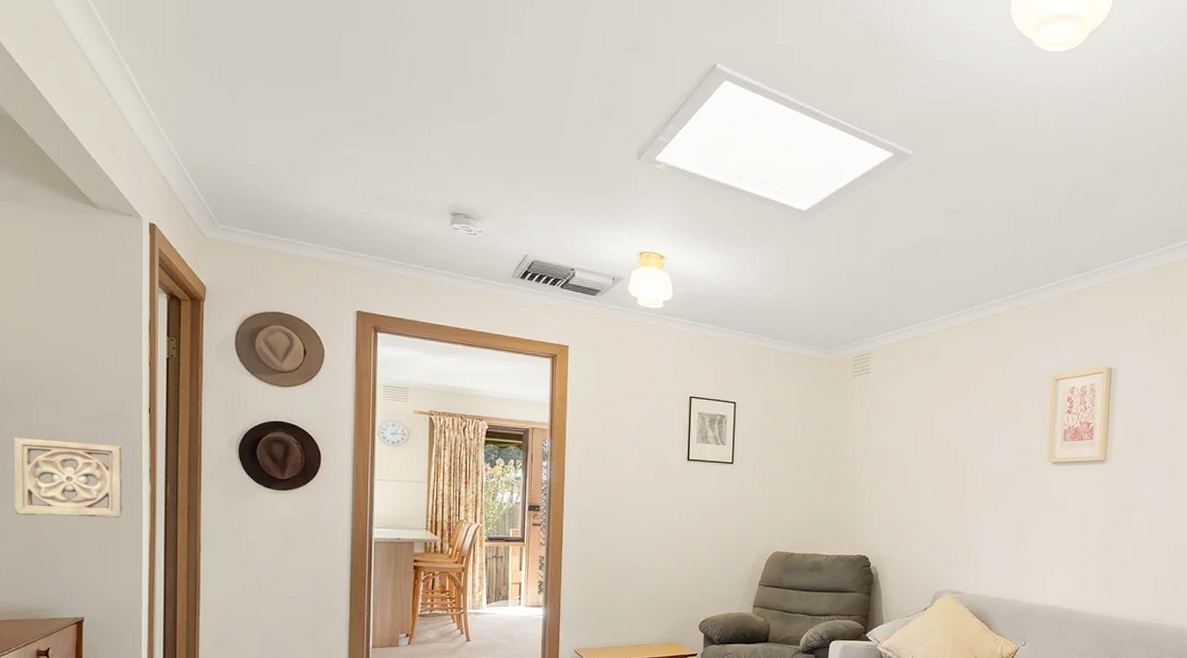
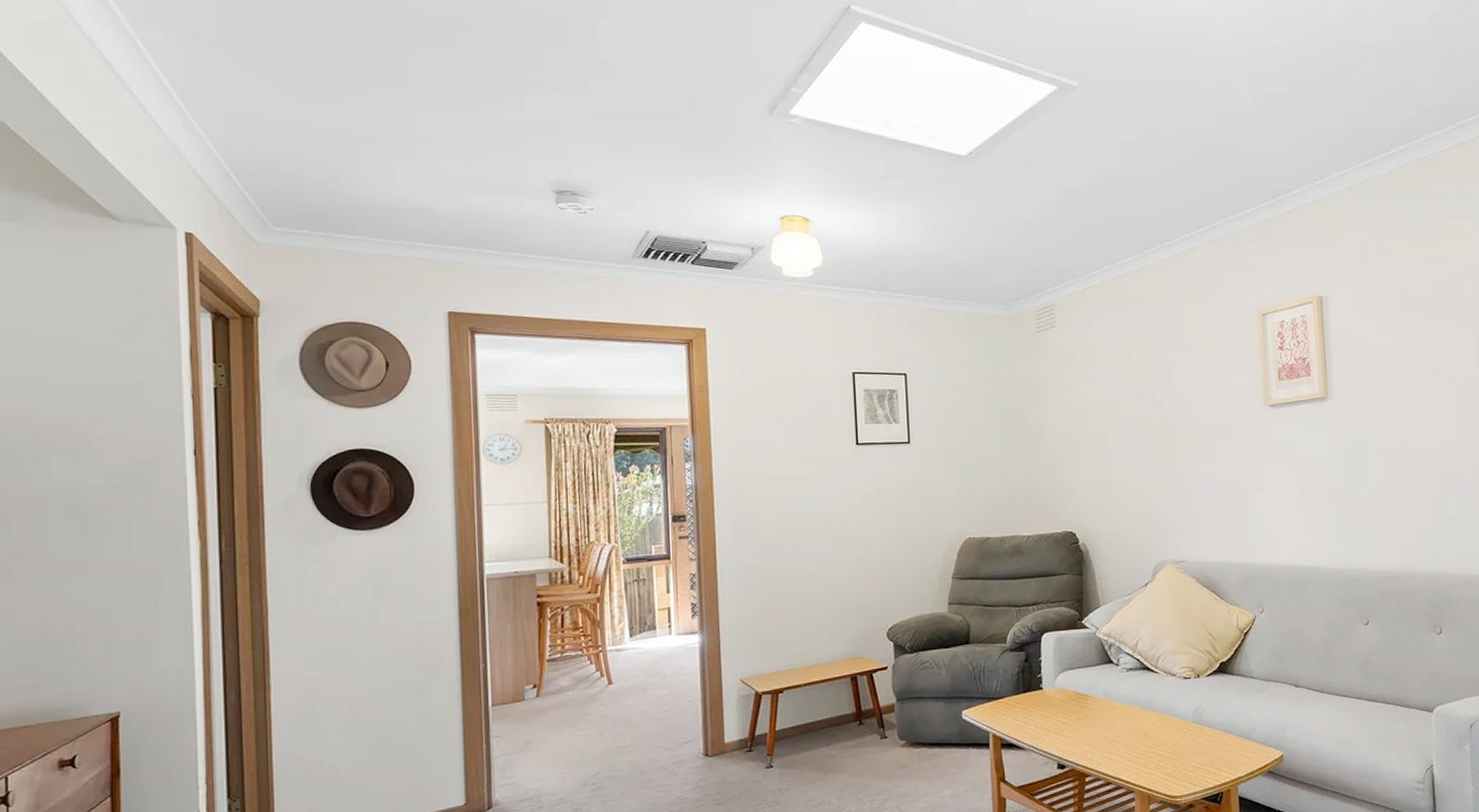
wall ornament: present [14,437,123,518] -> none [20,497,165,595]

